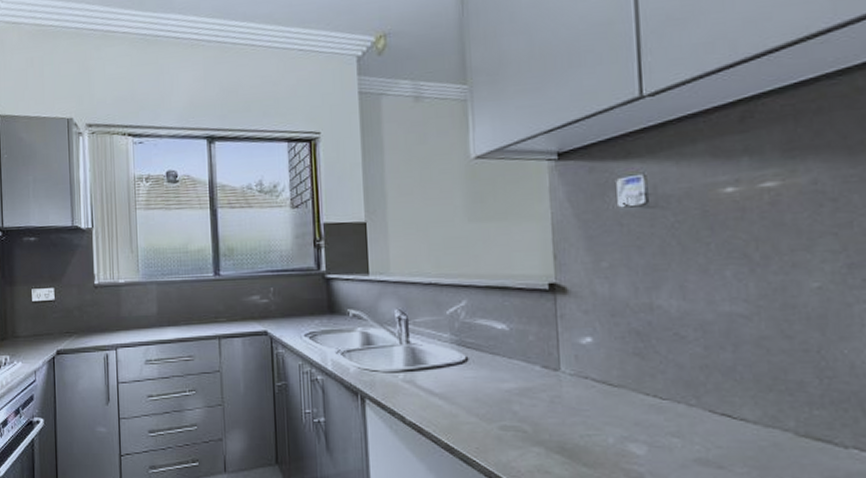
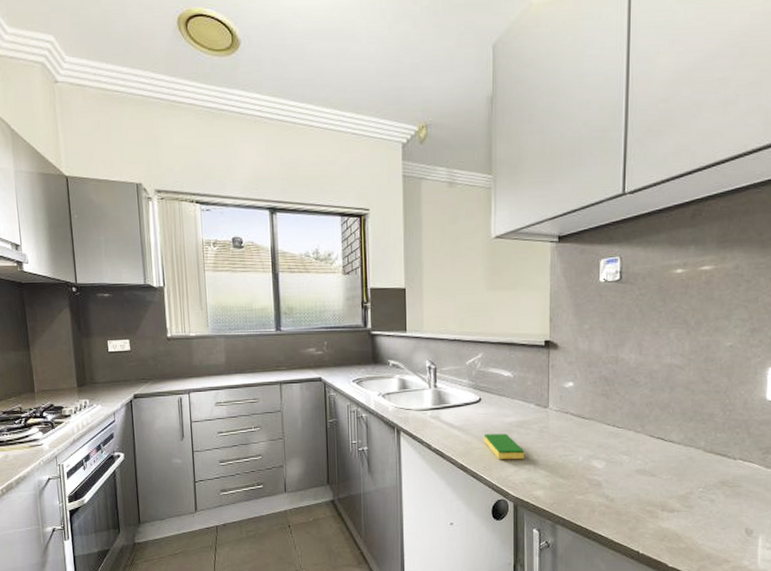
dish sponge: none [474,404,532,440] -> present [483,433,525,460]

